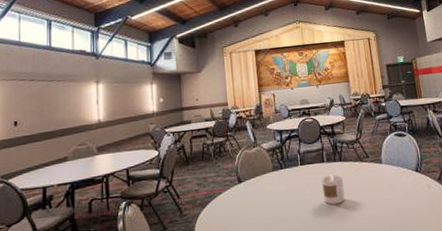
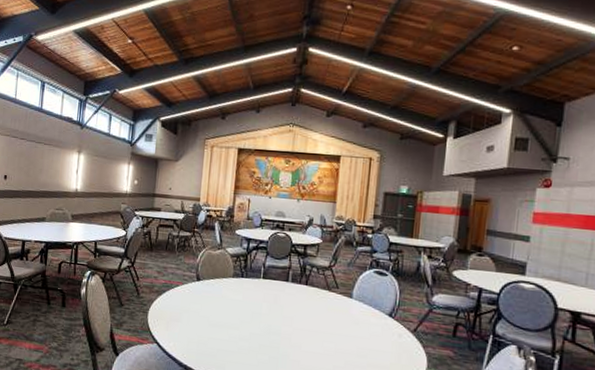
candle: present [321,173,345,205] -> none [280,294,306,327]

